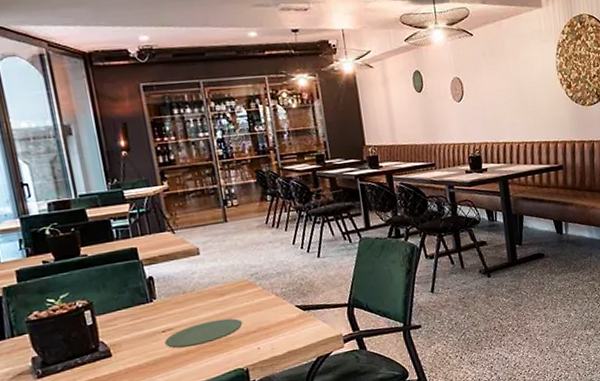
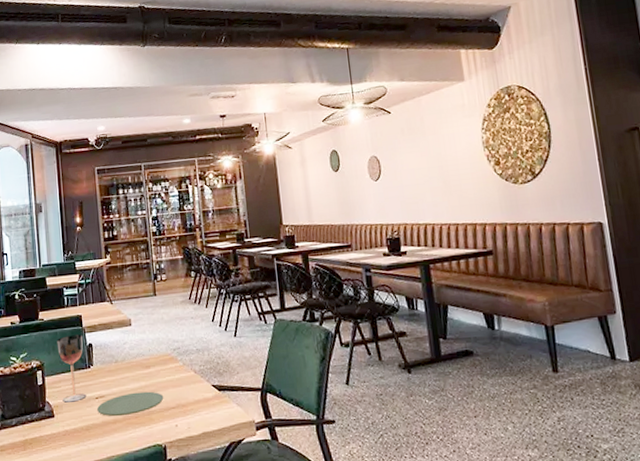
wineglass: none [107,268,151,340] -> present [57,334,87,403]

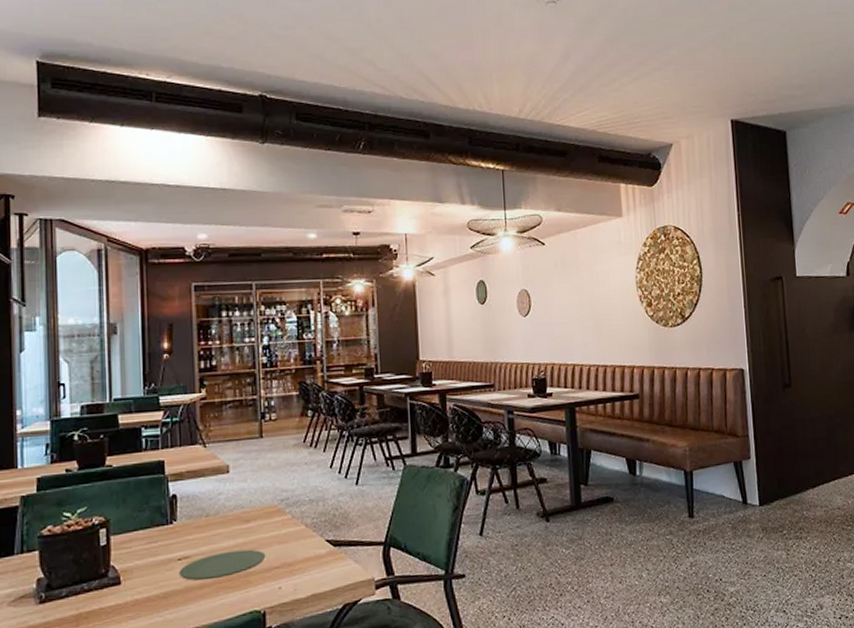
wineglass: present [57,334,87,403] -> none [129,484,166,566]

